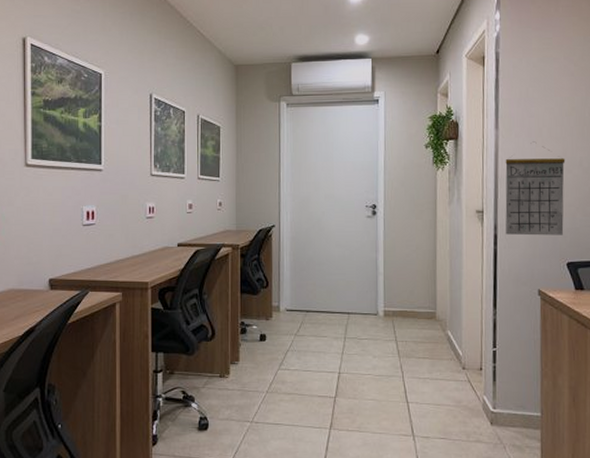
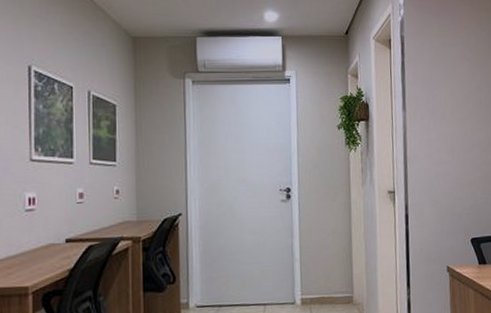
calendar: present [505,141,566,236] -> none [413,123,467,214]

